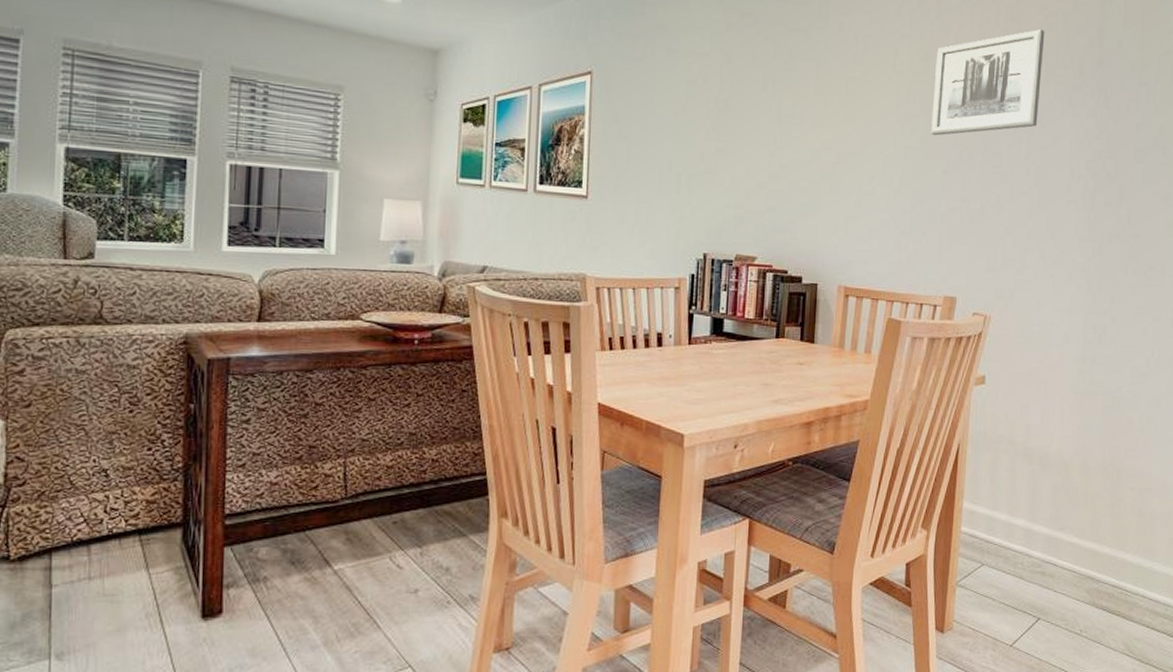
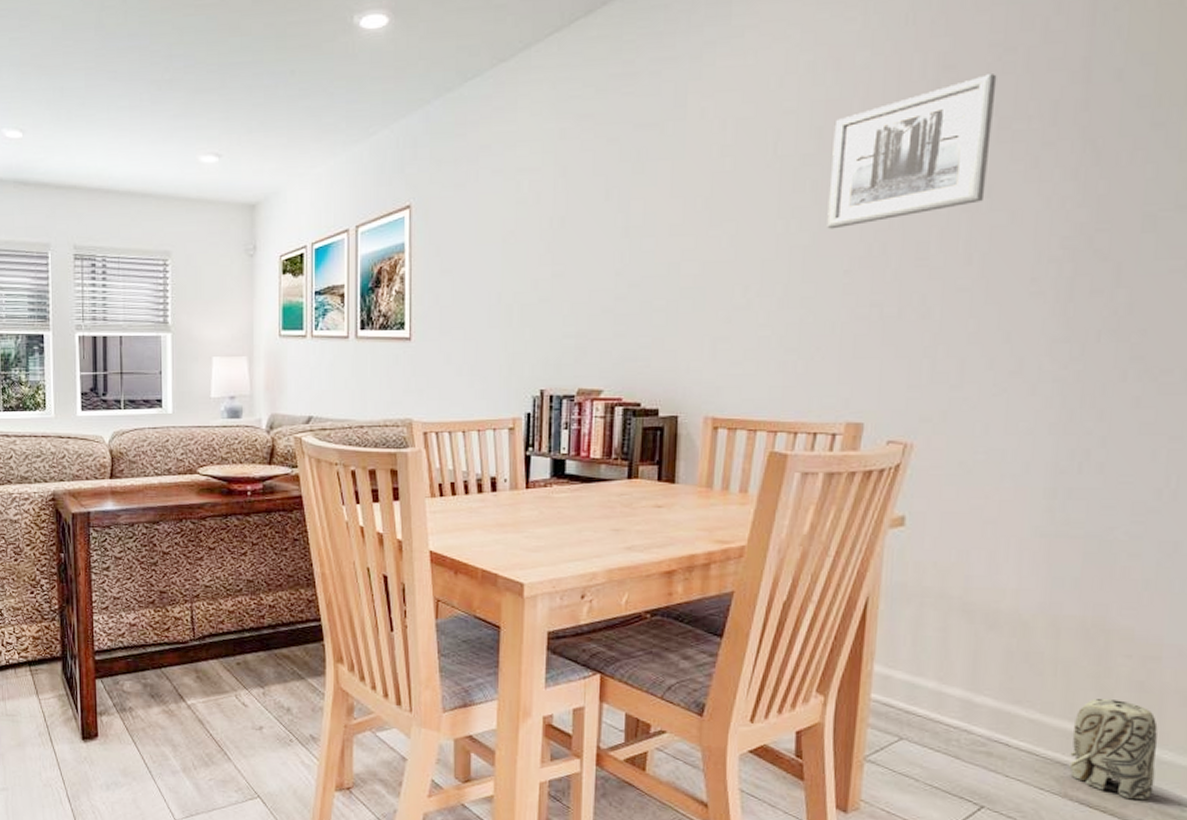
toy elephant: none [1096,523,1151,603] -> present [1069,698,1158,799]

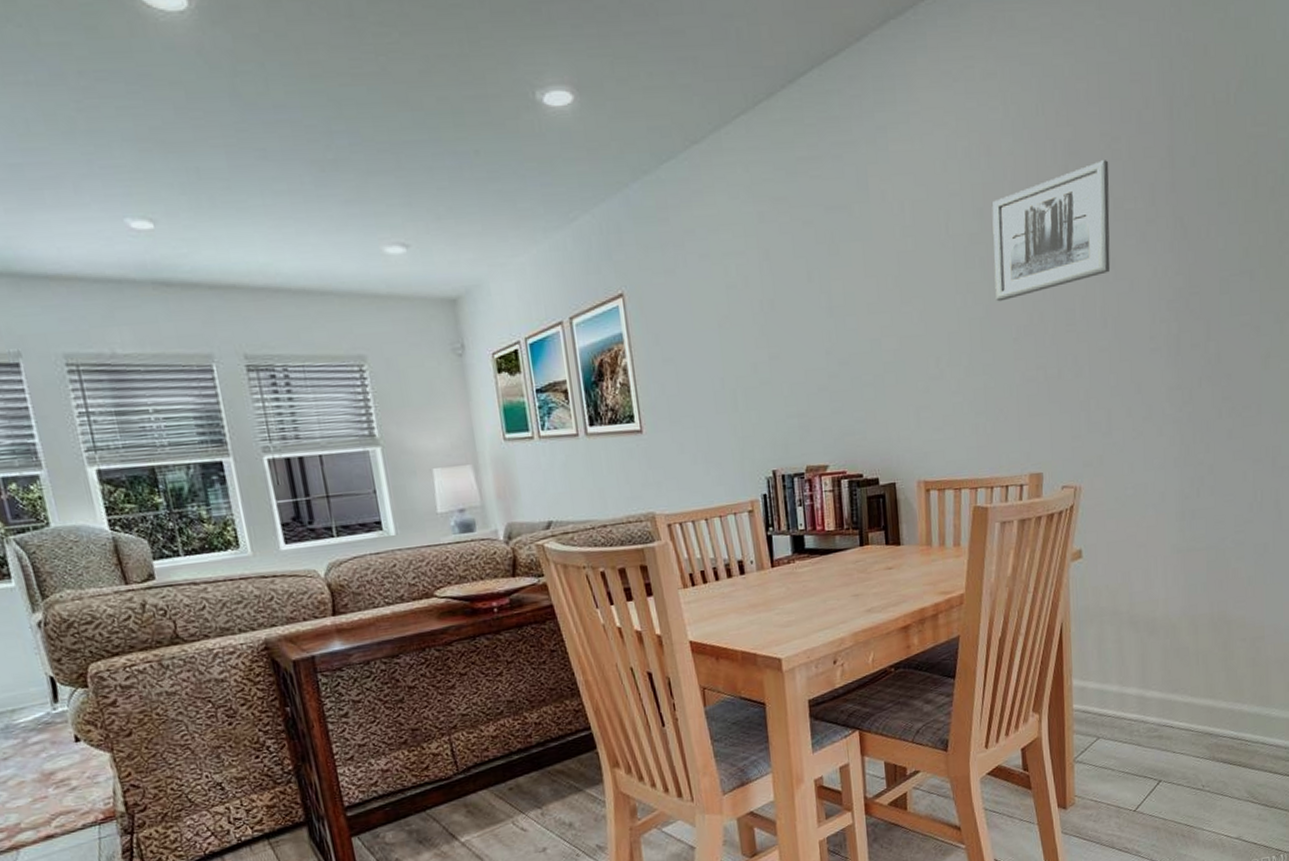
toy elephant: present [1069,698,1158,799] -> none [1213,675,1269,752]

